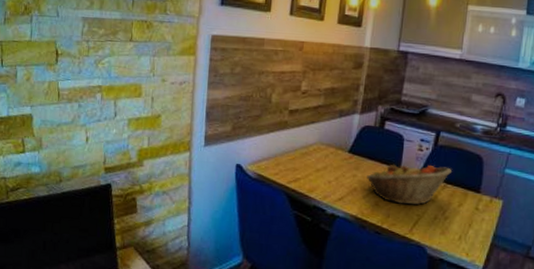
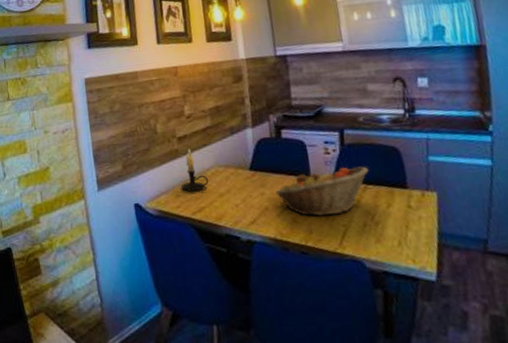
candle holder: none [282,122,310,164] -> present [180,148,209,192]

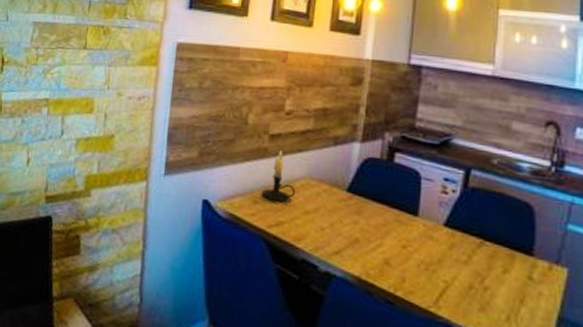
fruit basket: present [275,166,368,216] -> none [372,208,490,268]

